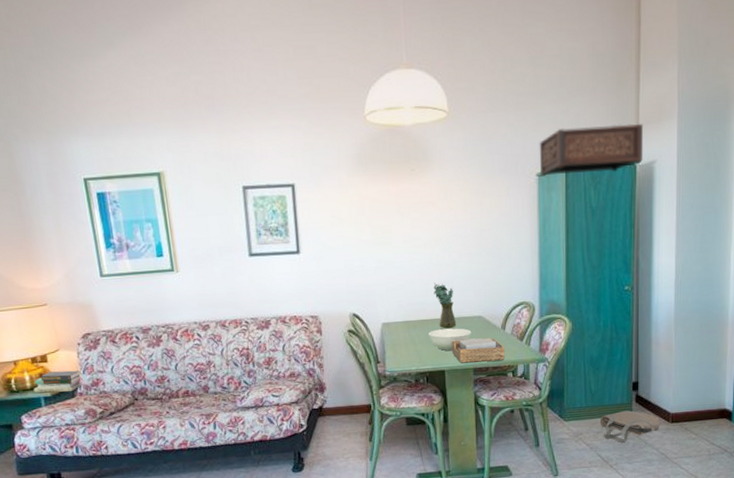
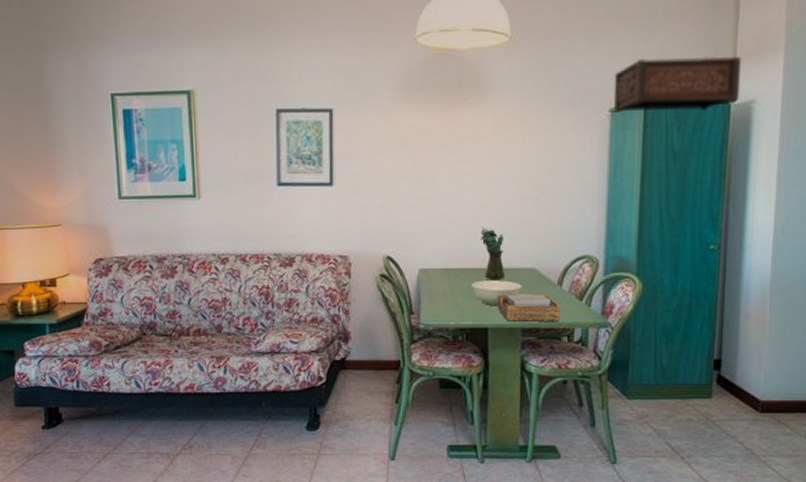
books: present [33,370,83,393] -> none [39,297,91,319]
tote bag: present [599,410,660,443] -> none [671,393,747,432]

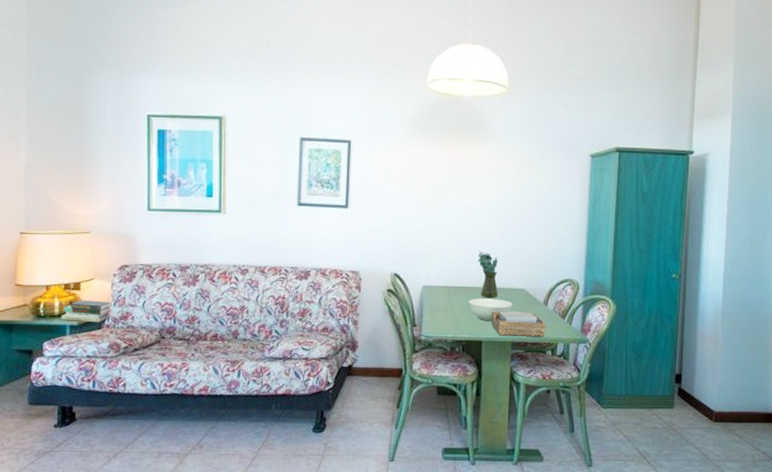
books: none [39,297,91,319] -> present [61,300,112,322]
decorative box: present [613,56,742,112] -> none [593,113,698,161]

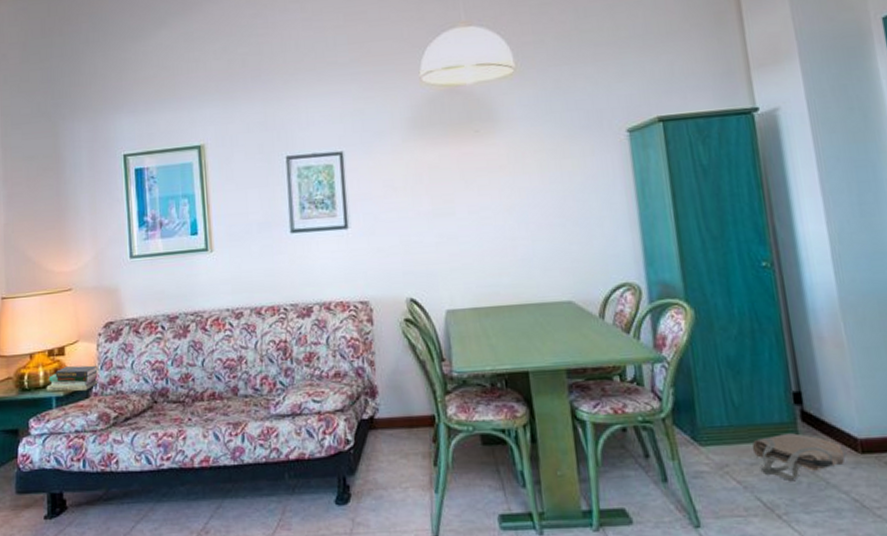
bowl: present [469,298,513,322] -> none [505,316,561,347]
vase: present [478,250,499,300] -> none [508,259,541,320]
napkin holder: present [490,311,546,337] -> none [534,329,608,363]
tote bag: none [639,404,703,438] -> present [751,433,846,482]

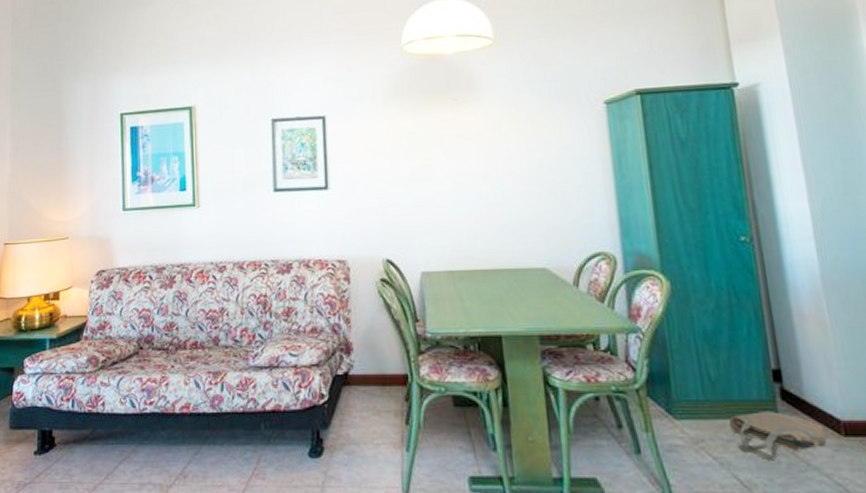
books: present [46,365,99,392] -> none [41,310,90,334]

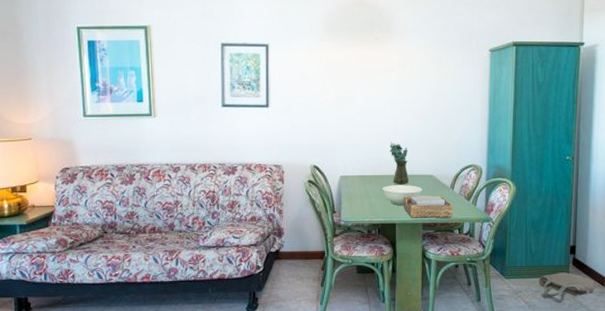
bowl: none [479,282,535,311] -> present [383,185,423,206]
vase: none [483,225,515,284] -> present [390,141,409,186]
napkin holder: none [508,296,582,328] -> present [403,196,453,218]

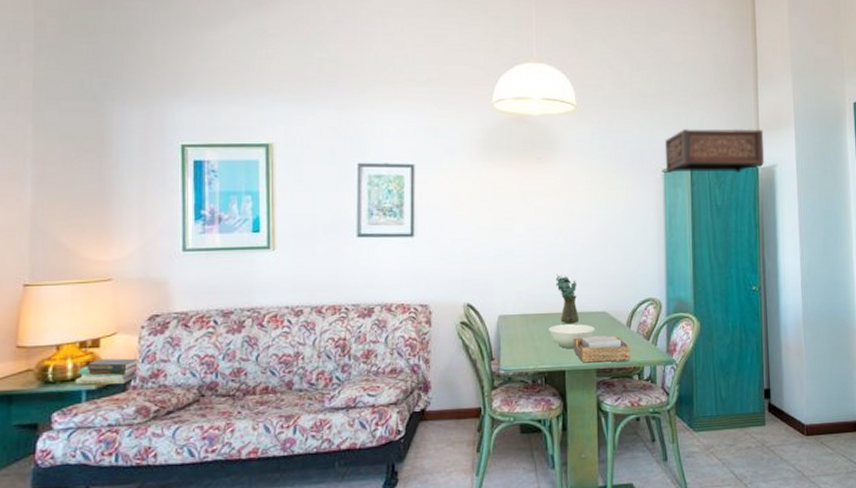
books: none [10,201,57,221] -> present [75,358,140,385]
decorative box: none [492,10,588,53] -> present [664,128,765,174]
tote bag: present [538,273,595,303] -> none [731,421,795,458]

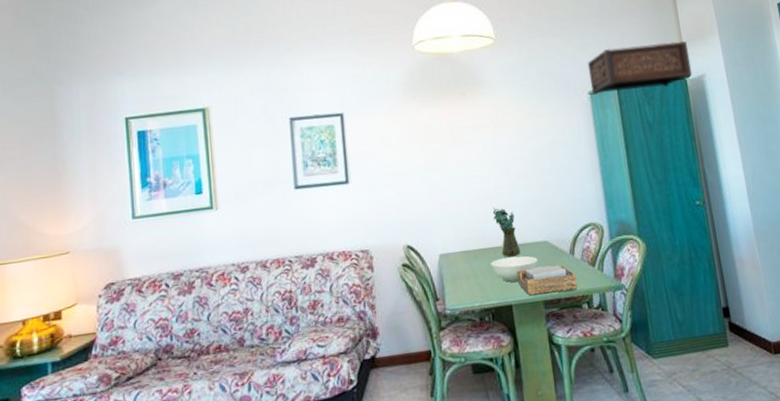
books: present [75,358,140,385] -> none [41,327,100,358]

